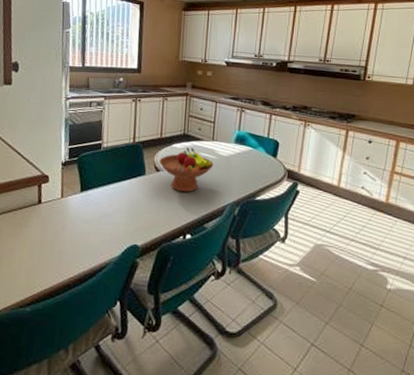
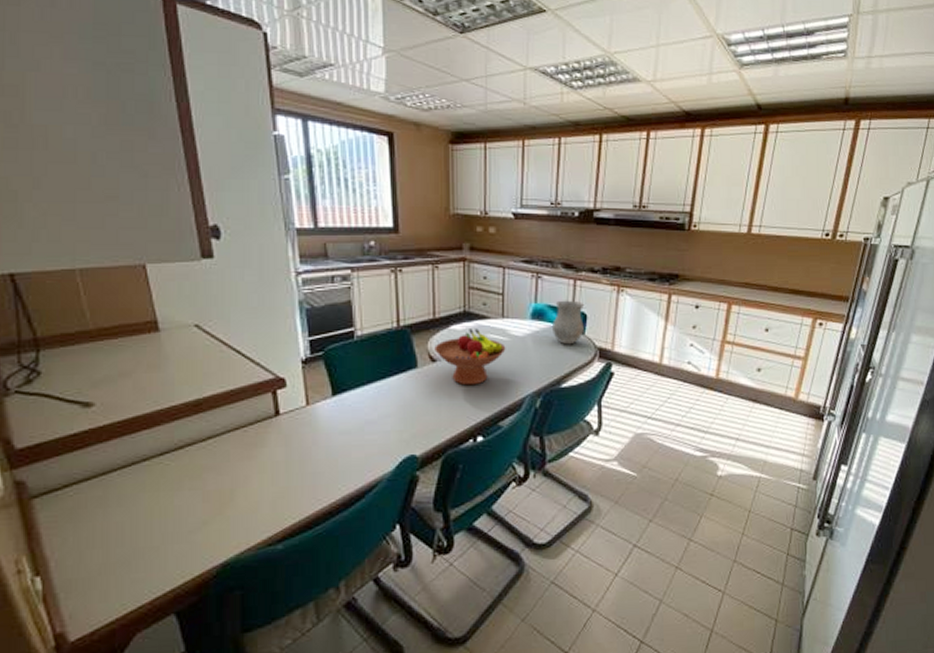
vase: none [250,130,278,166] -> present [551,300,585,345]

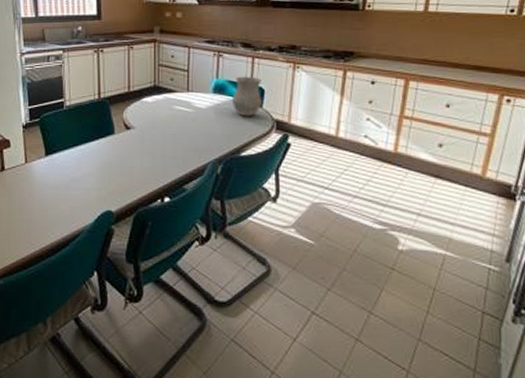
fruit bowl: present [434,329,506,386] -> none [129,101,190,151]

